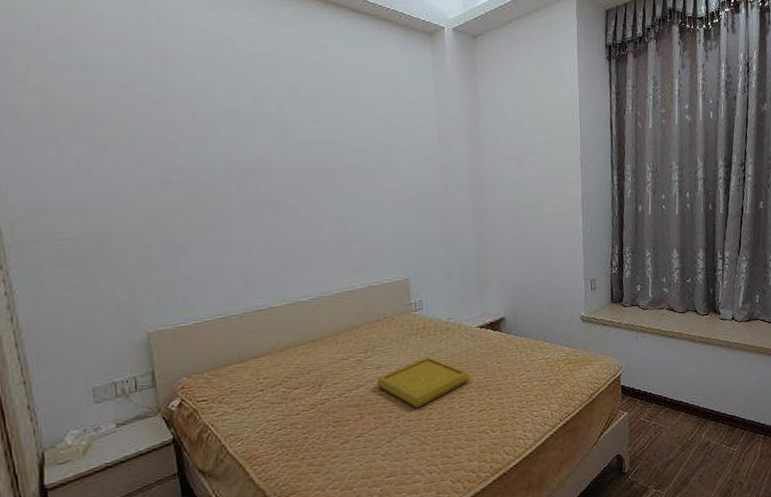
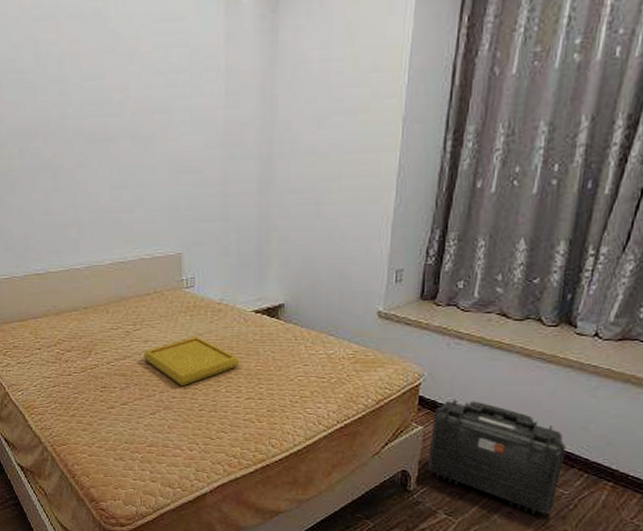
backpack: none [634,383,730,473] -> present [427,399,567,514]

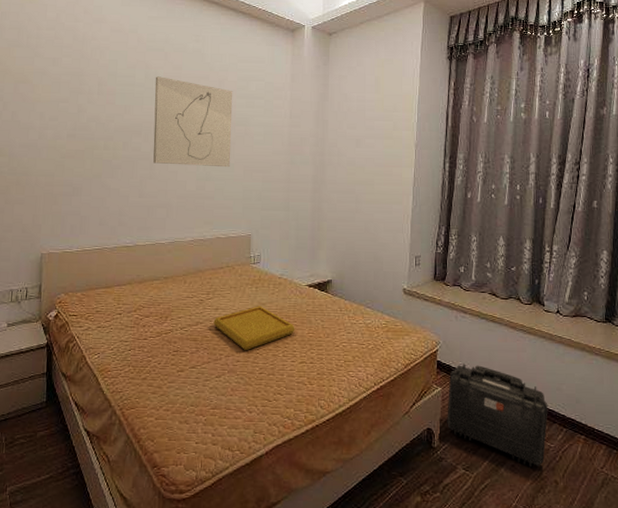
wall art: none [47,56,151,172] -> present [153,76,233,168]

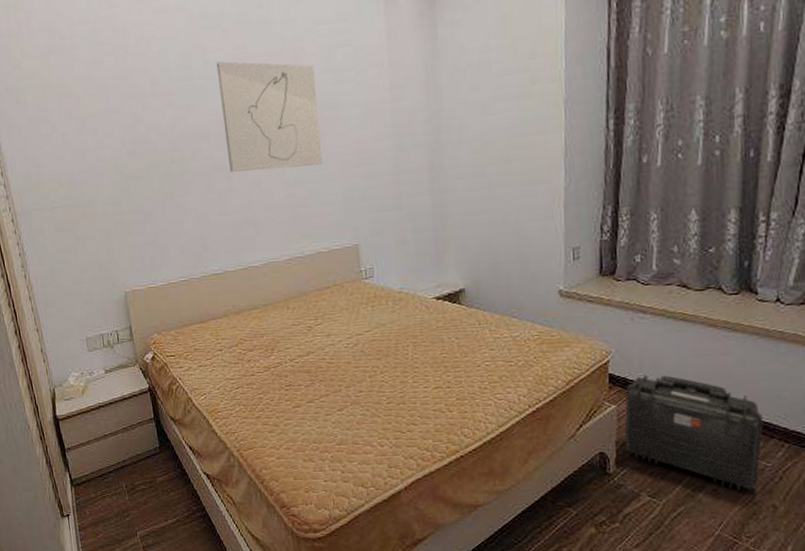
serving tray: present [213,306,295,351] -> none [326,327,425,380]

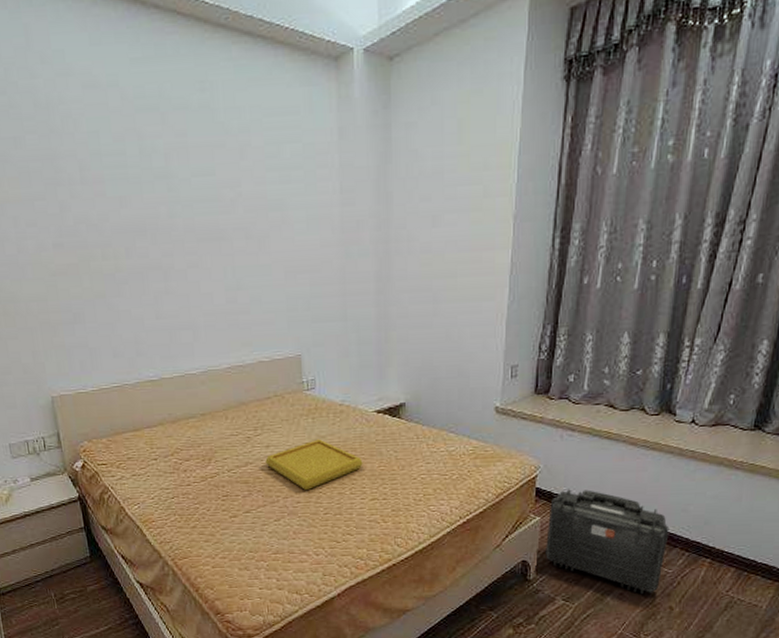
wall art: present [216,61,323,172] -> none [153,149,267,273]
serving tray: none [326,327,425,380] -> present [265,439,363,491]

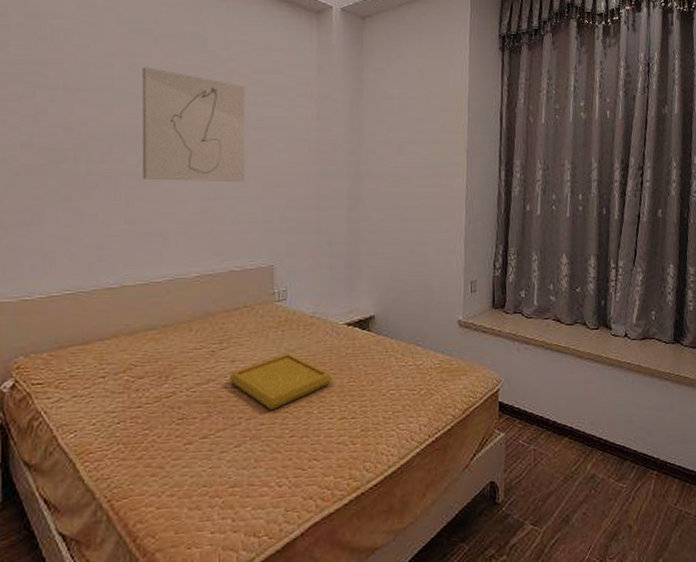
wall art: none [153,149,267,273] -> present [141,67,245,183]
backpack: present [545,489,670,594] -> none [511,402,619,512]

